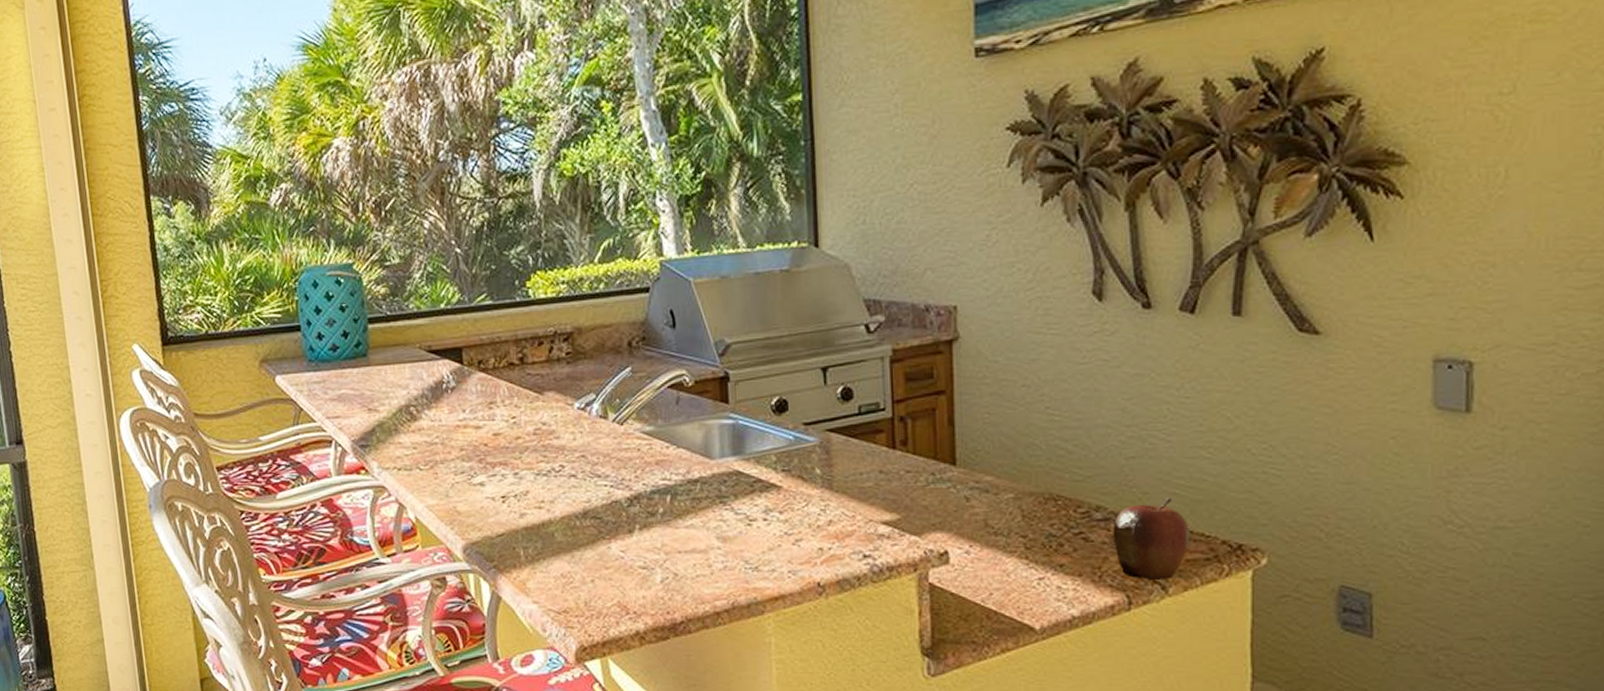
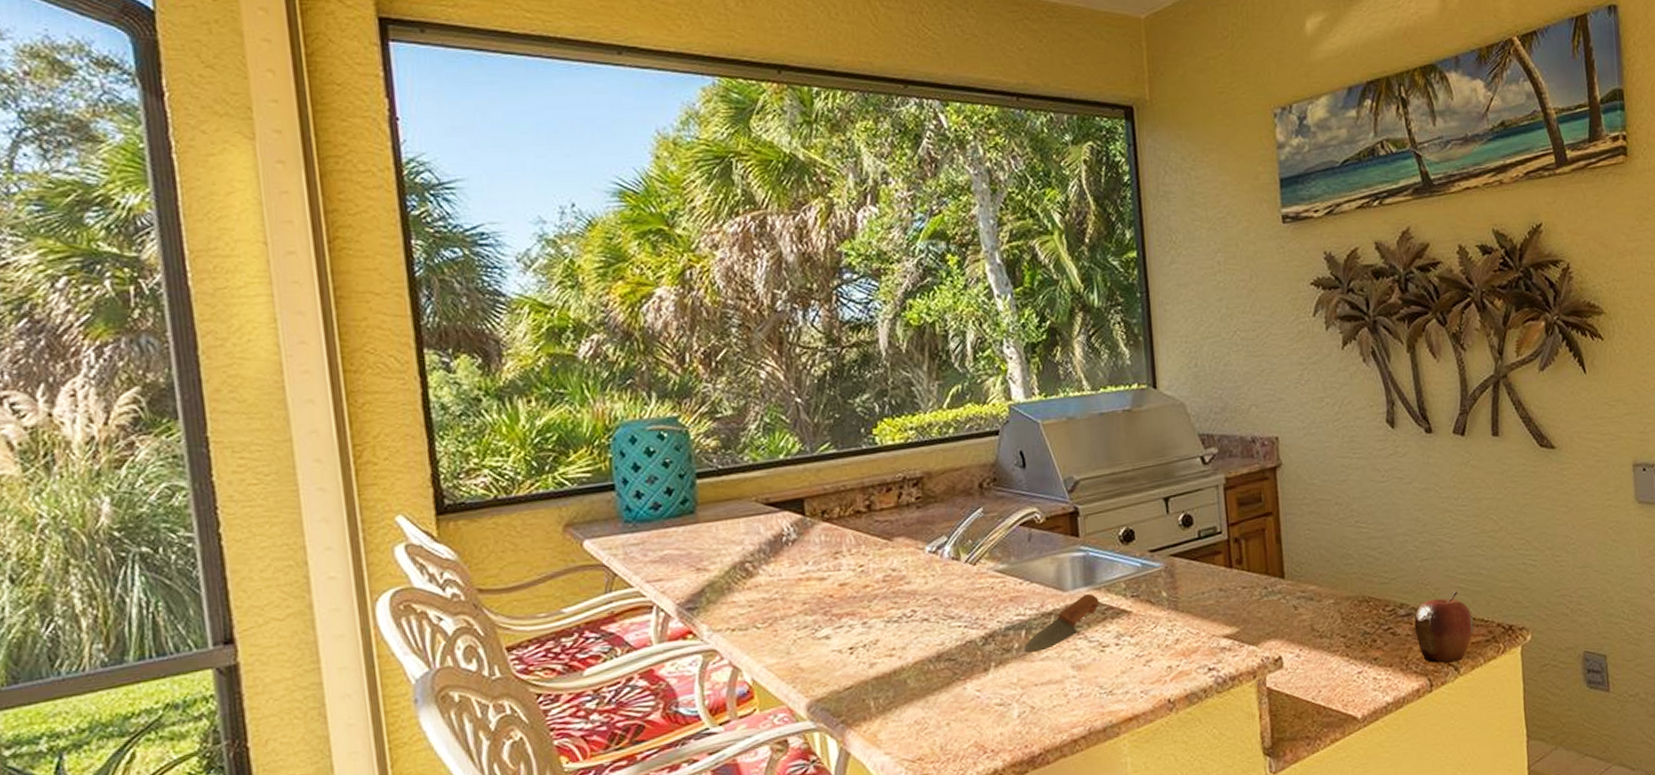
kitchen knife: none [667,464,748,519] -> present [1023,594,1099,653]

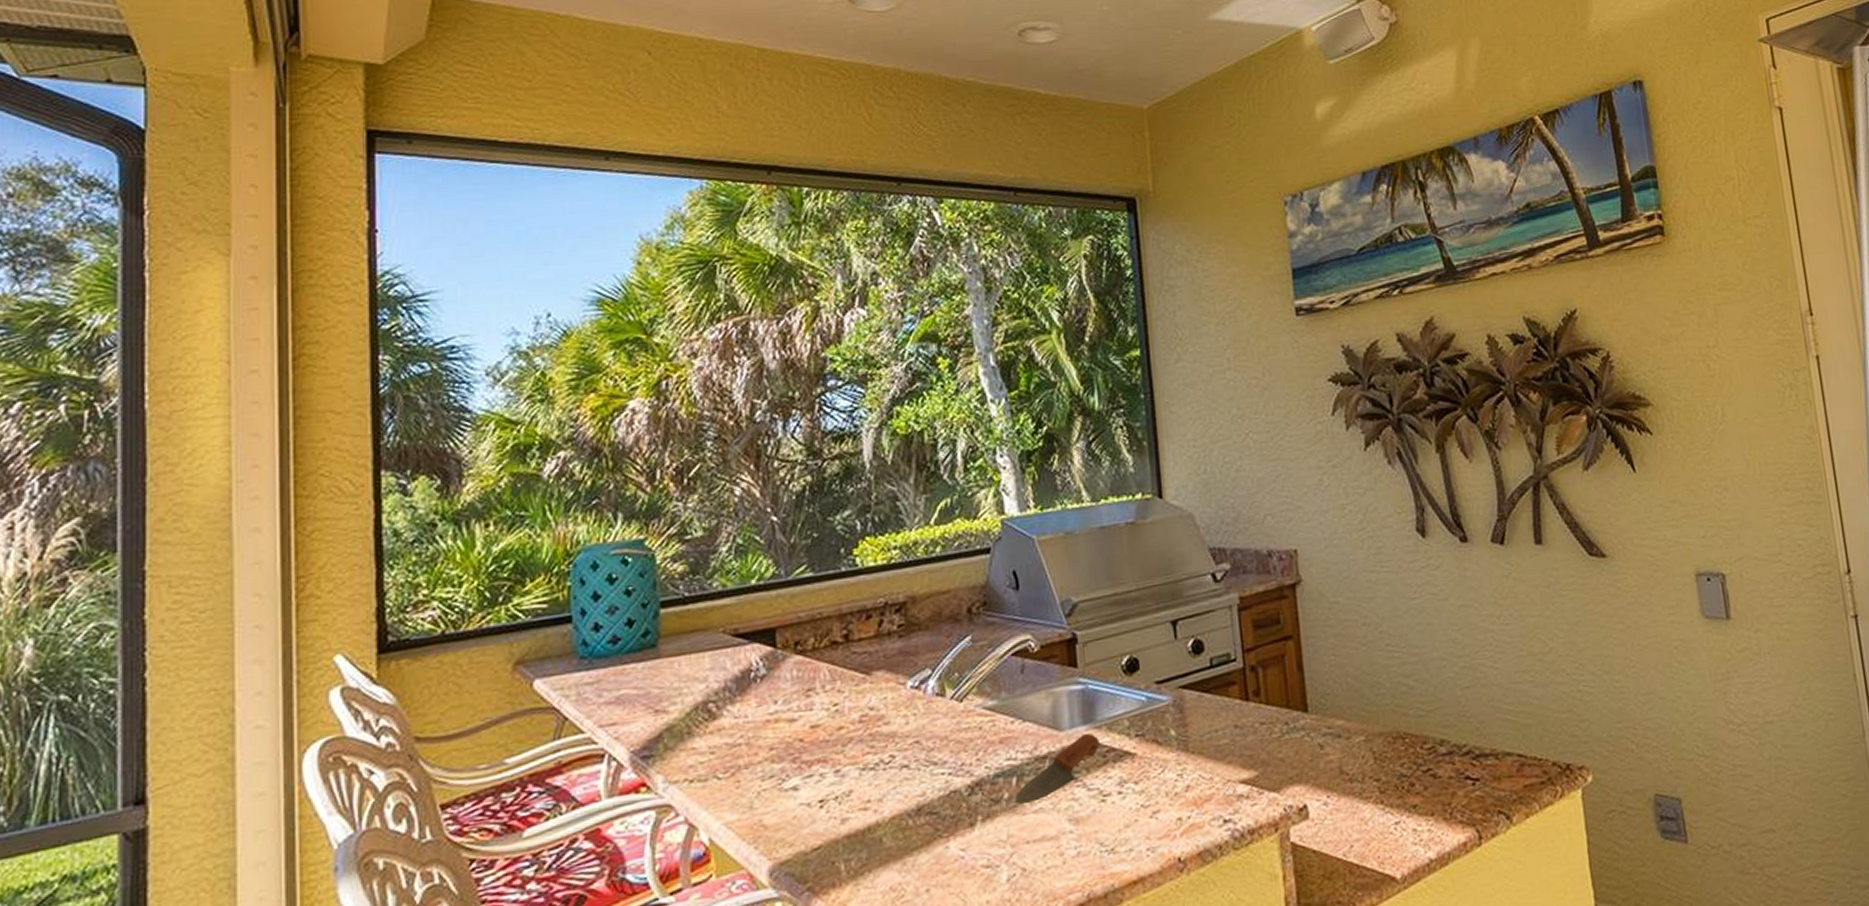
fruit: present [1414,591,1475,664] -> none [1457,724,1527,812]

